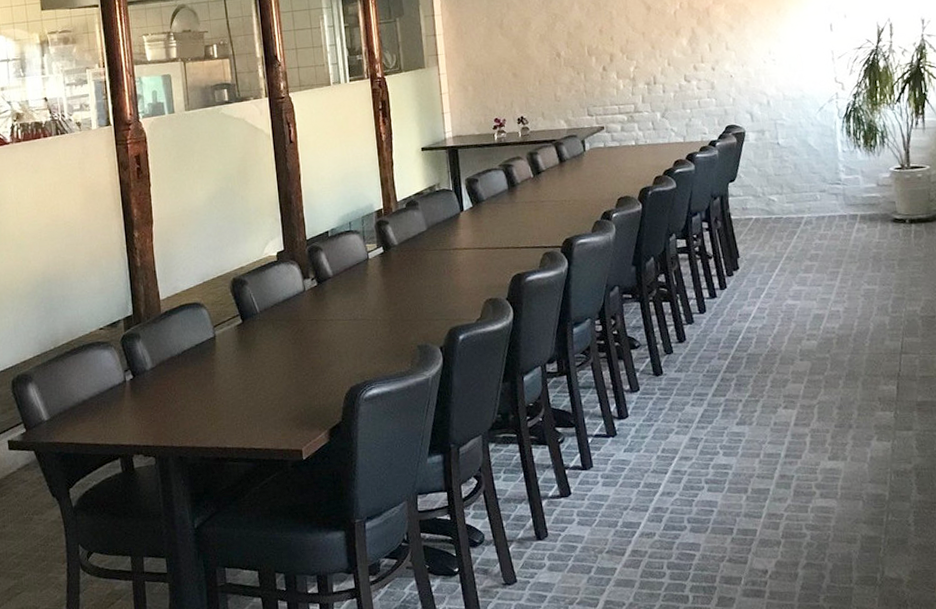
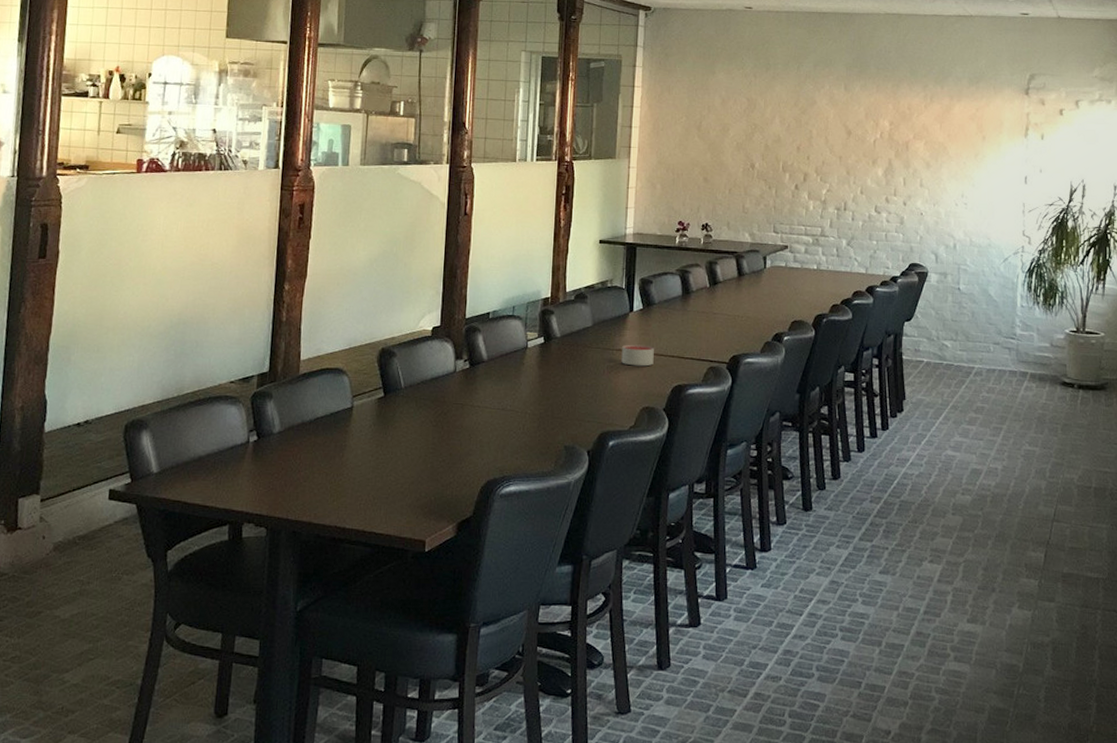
candle: none [458,240,491,262] -> present [621,344,654,367]

